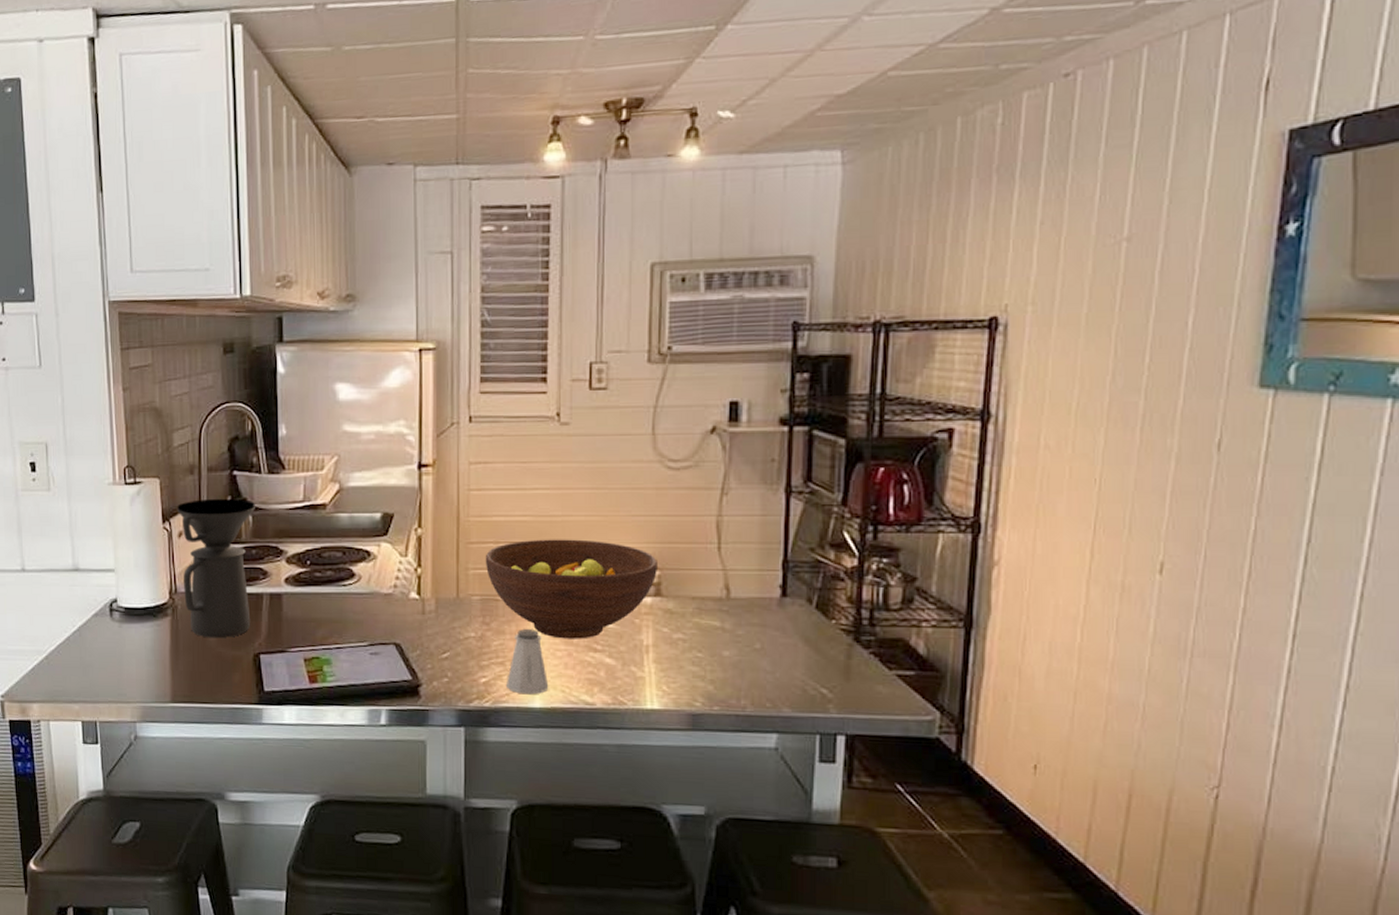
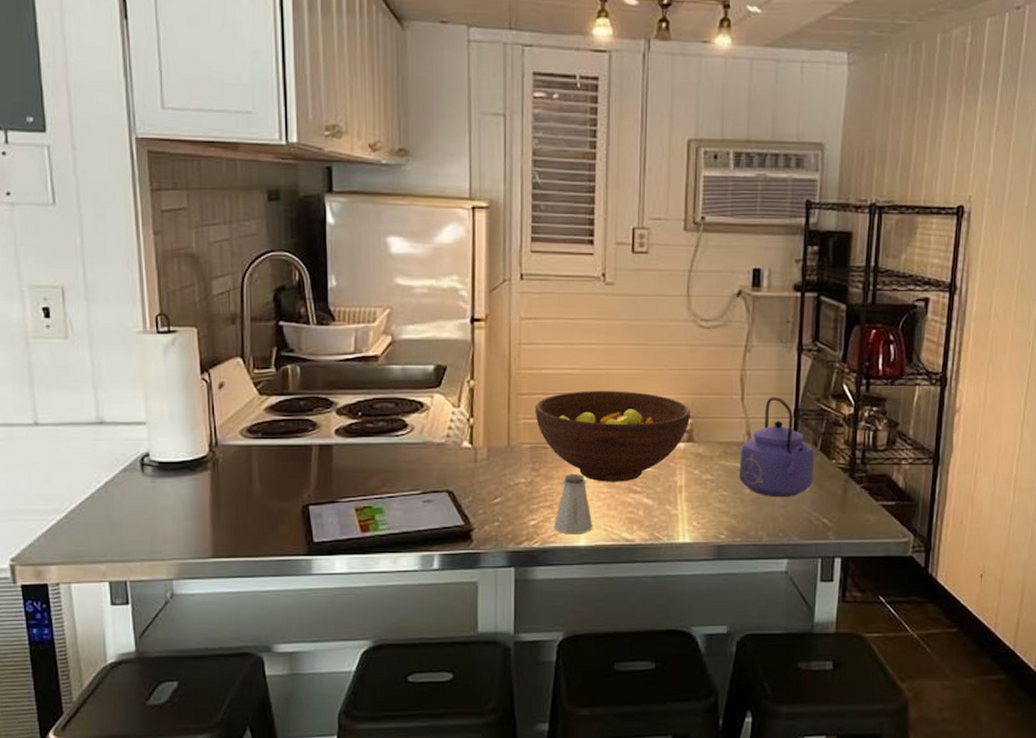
coffee maker: present [176,498,255,638] -> none [216,349,303,491]
kettle: none [717,546,810,662] -> present [739,397,815,498]

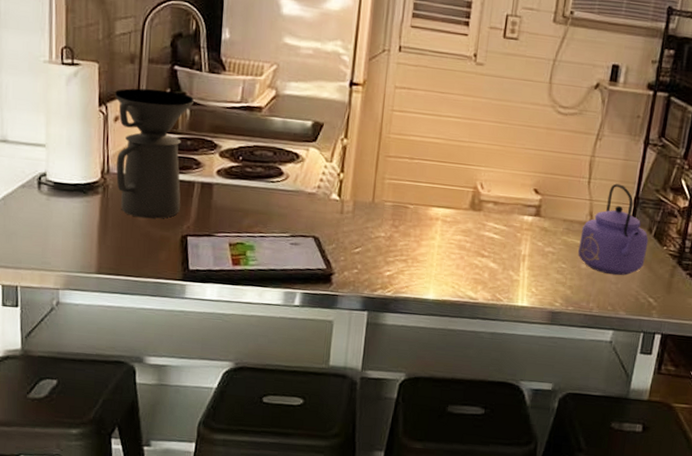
coffee maker: none [216,349,303,491] -> present [114,88,194,219]
fruit bowl: present [535,390,690,482] -> none [399,159,541,246]
saltshaker: present [554,474,592,535] -> none [407,234,442,288]

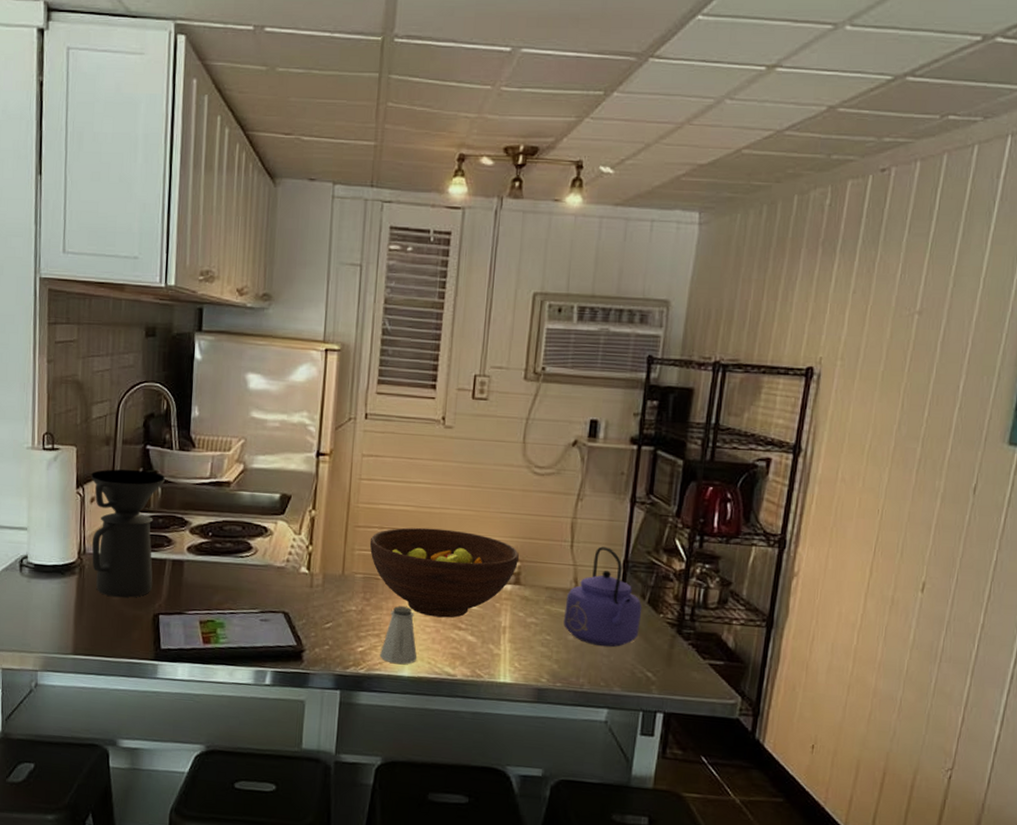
fruit bowl: none [399,159,541,246] -> present [369,527,519,618]
saltshaker: none [407,234,442,288] -> present [380,606,417,665]

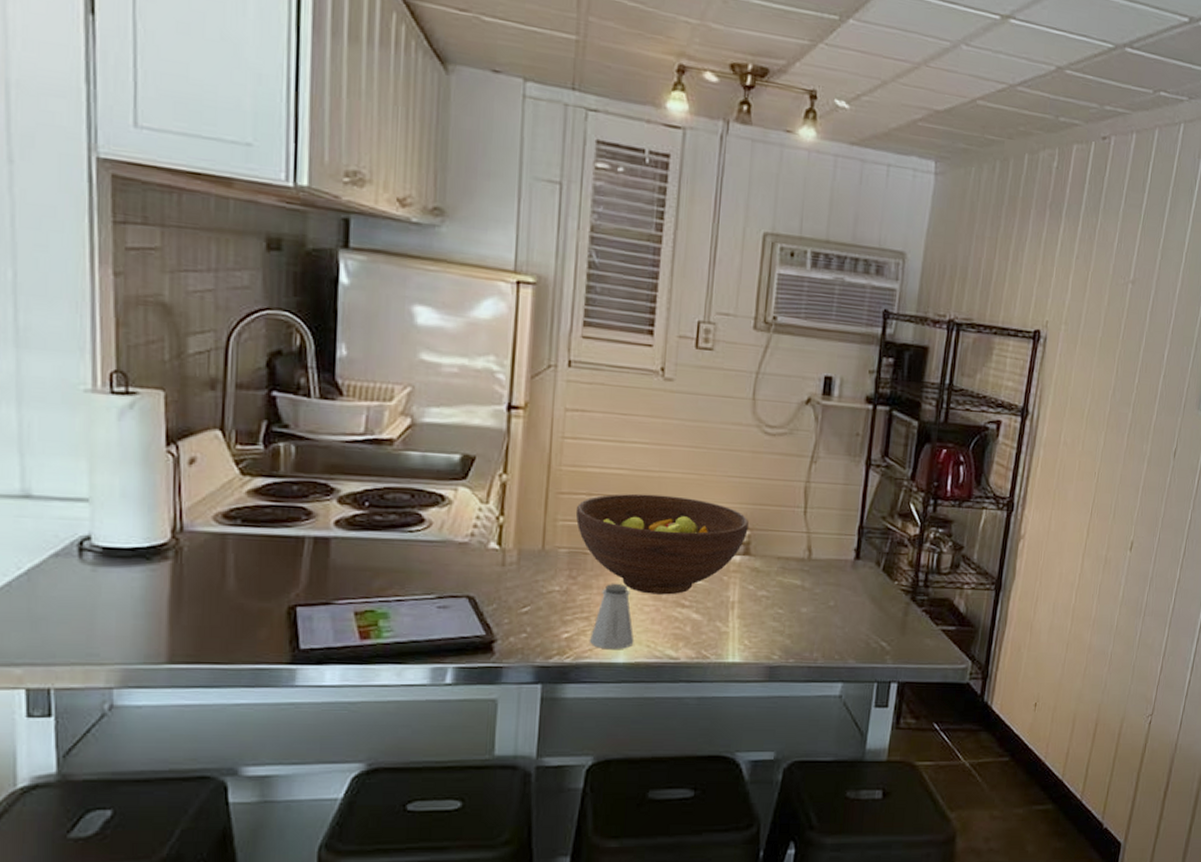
coffee maker: present [90,469,165,598] -> none [188,421,300,588]
kettle: present [564,546,642,648] -> none [797,512,877,618]

